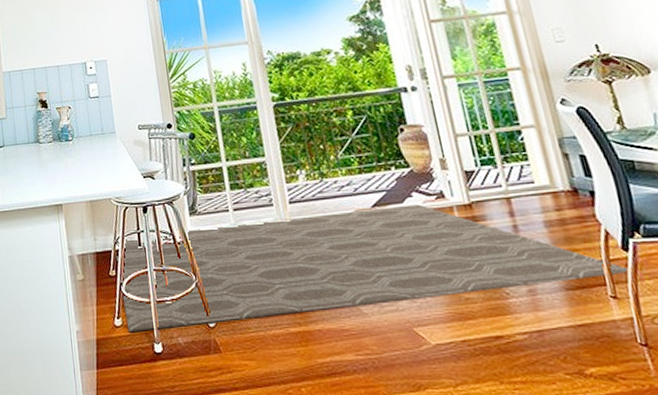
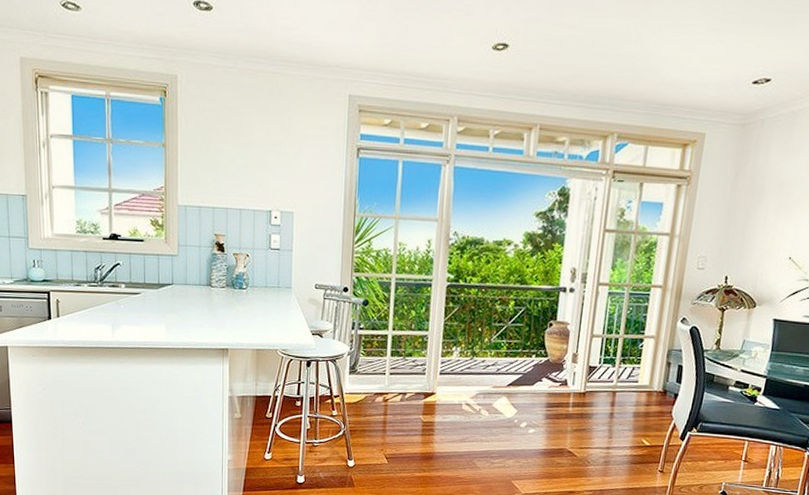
rug: present [115,204,629,332] -> none [274,385,679,465]

